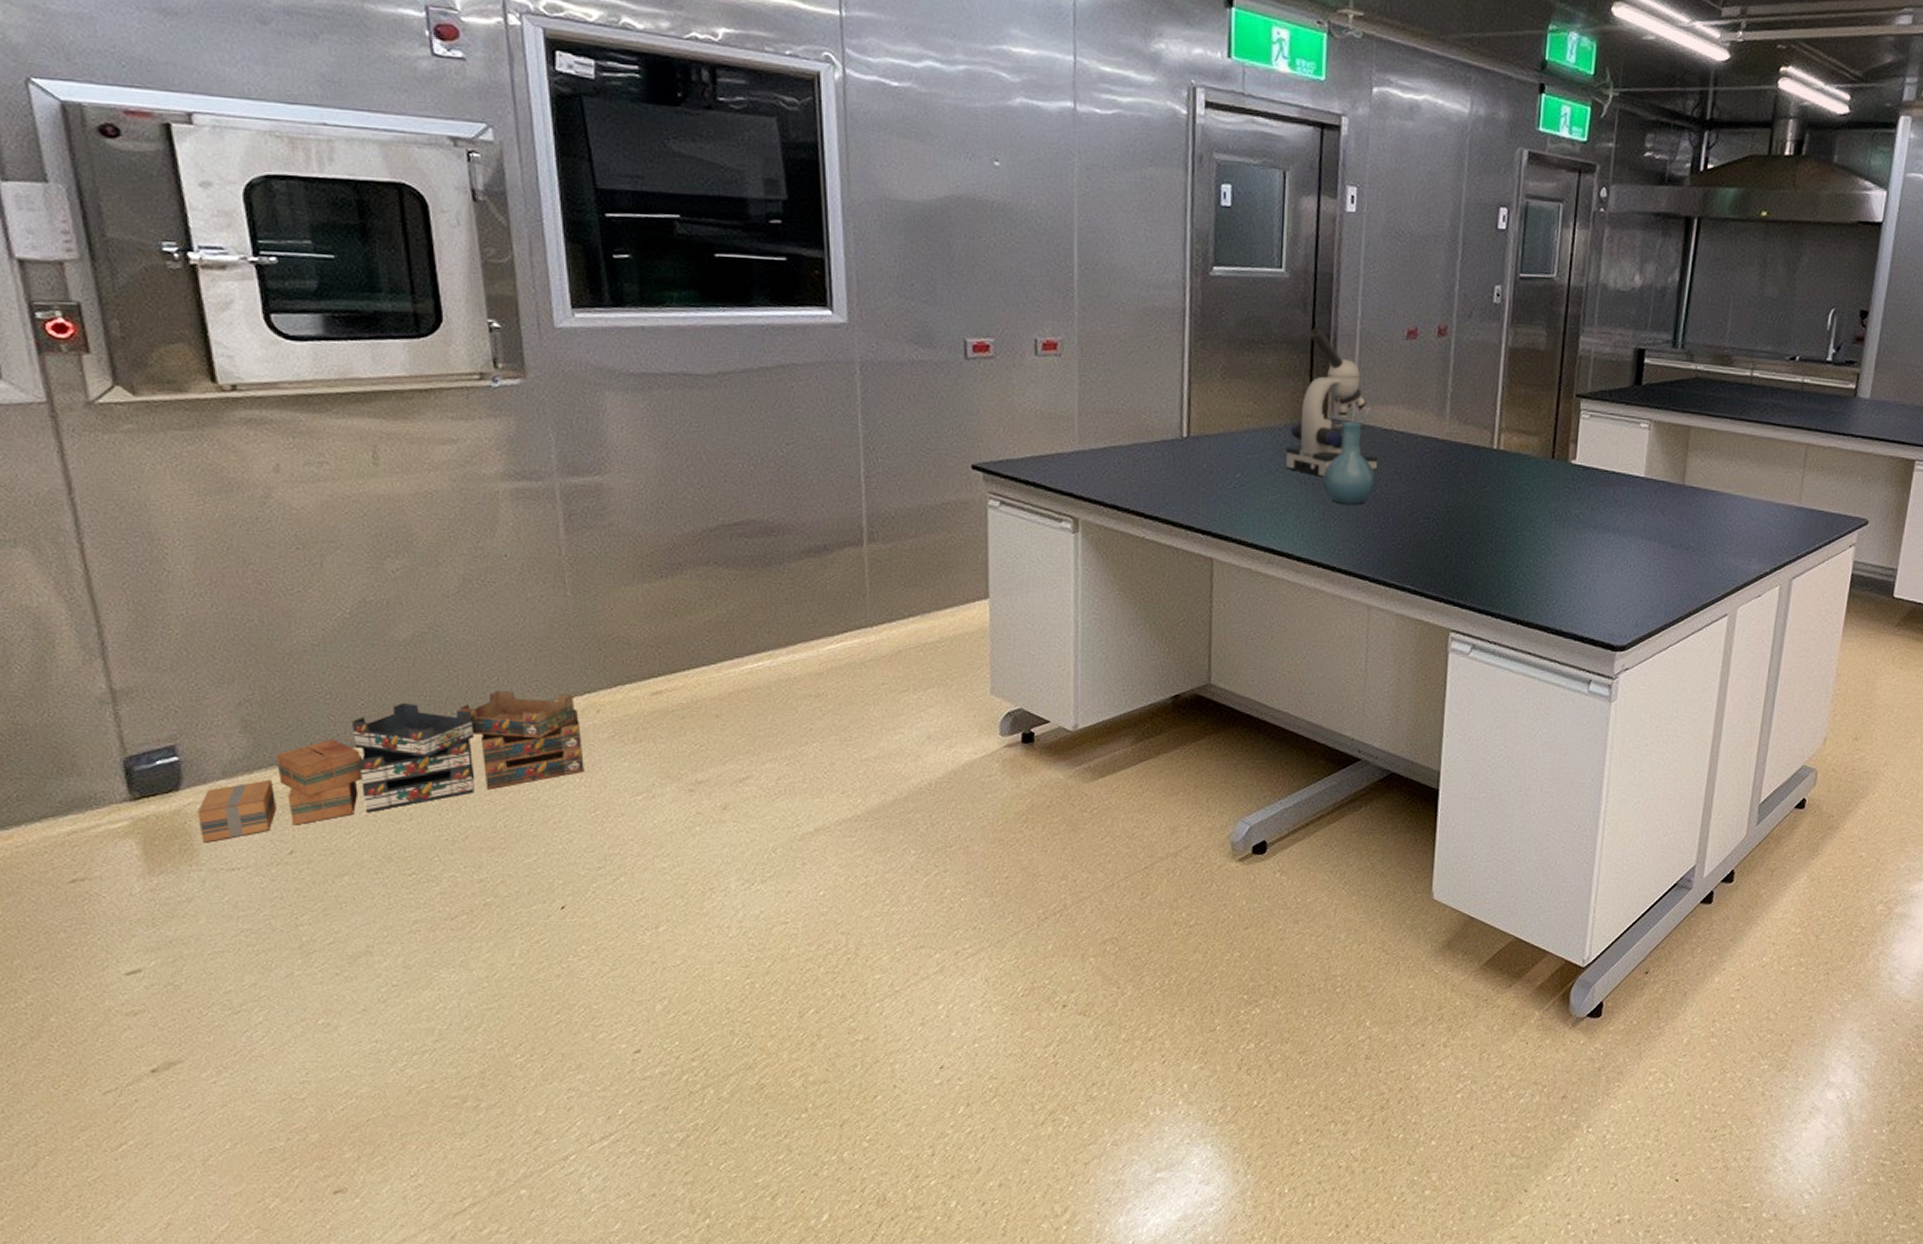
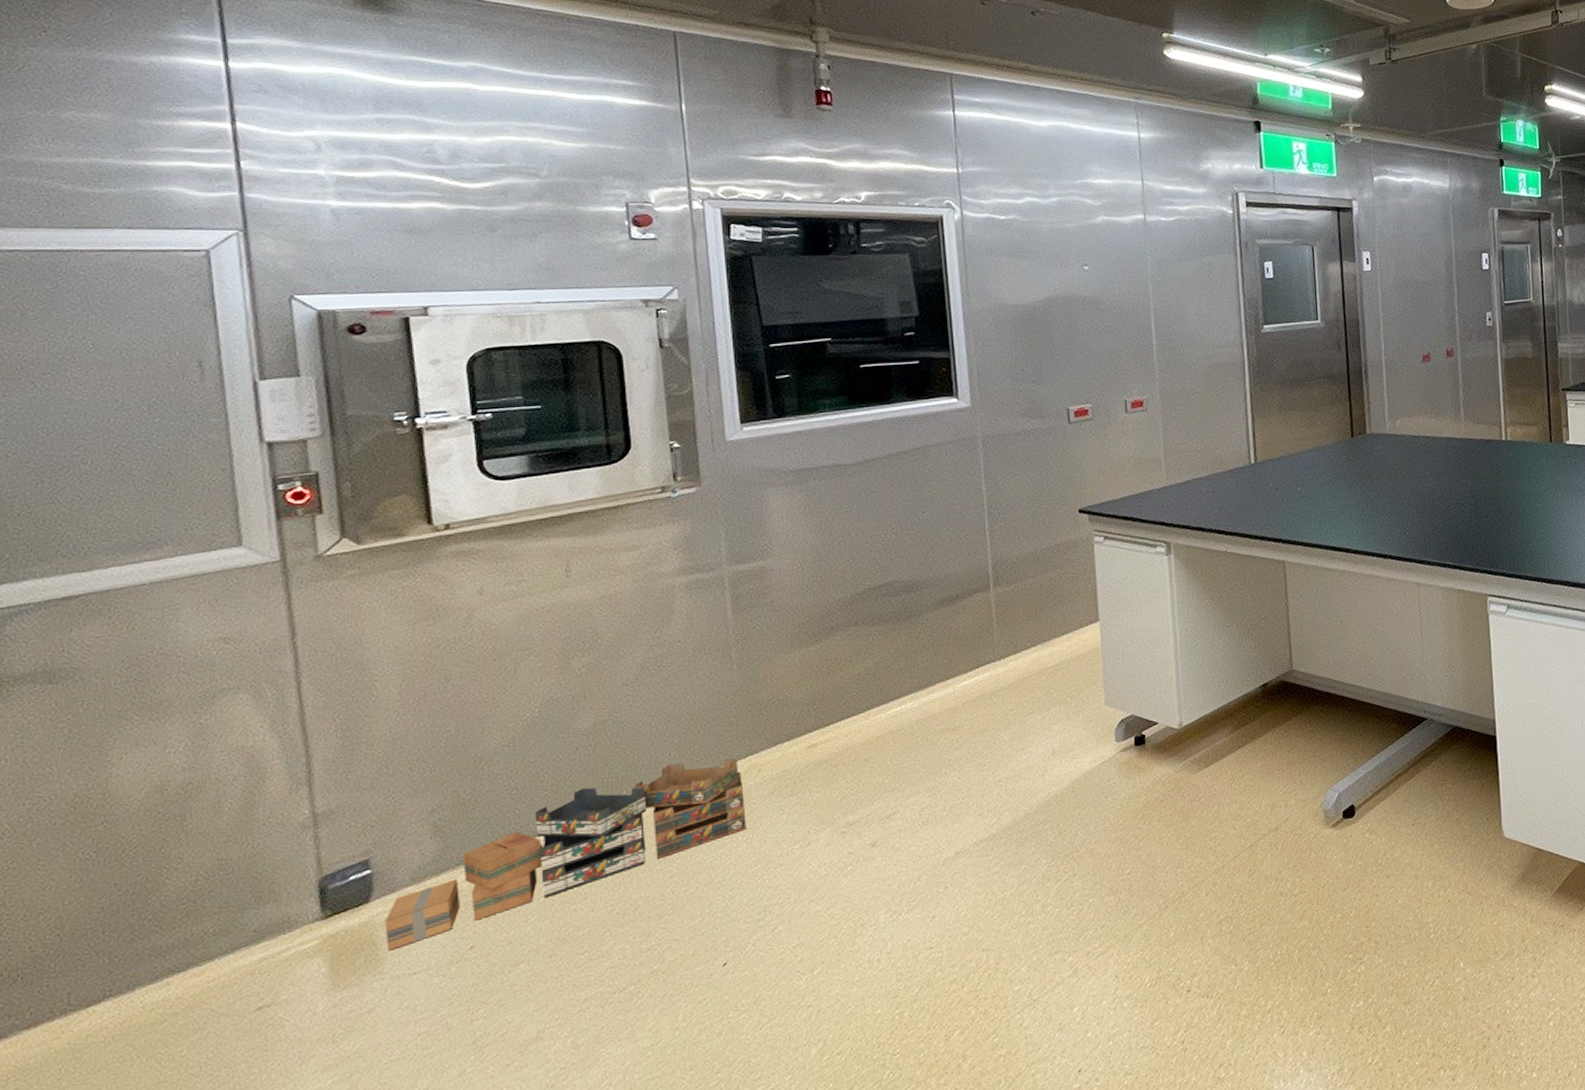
microscope: present [1285,327,1378,477] -> none [1335,362,1412,482]
flask: present [1322,420,1376,506] -> none [1368,432,1412,502]

